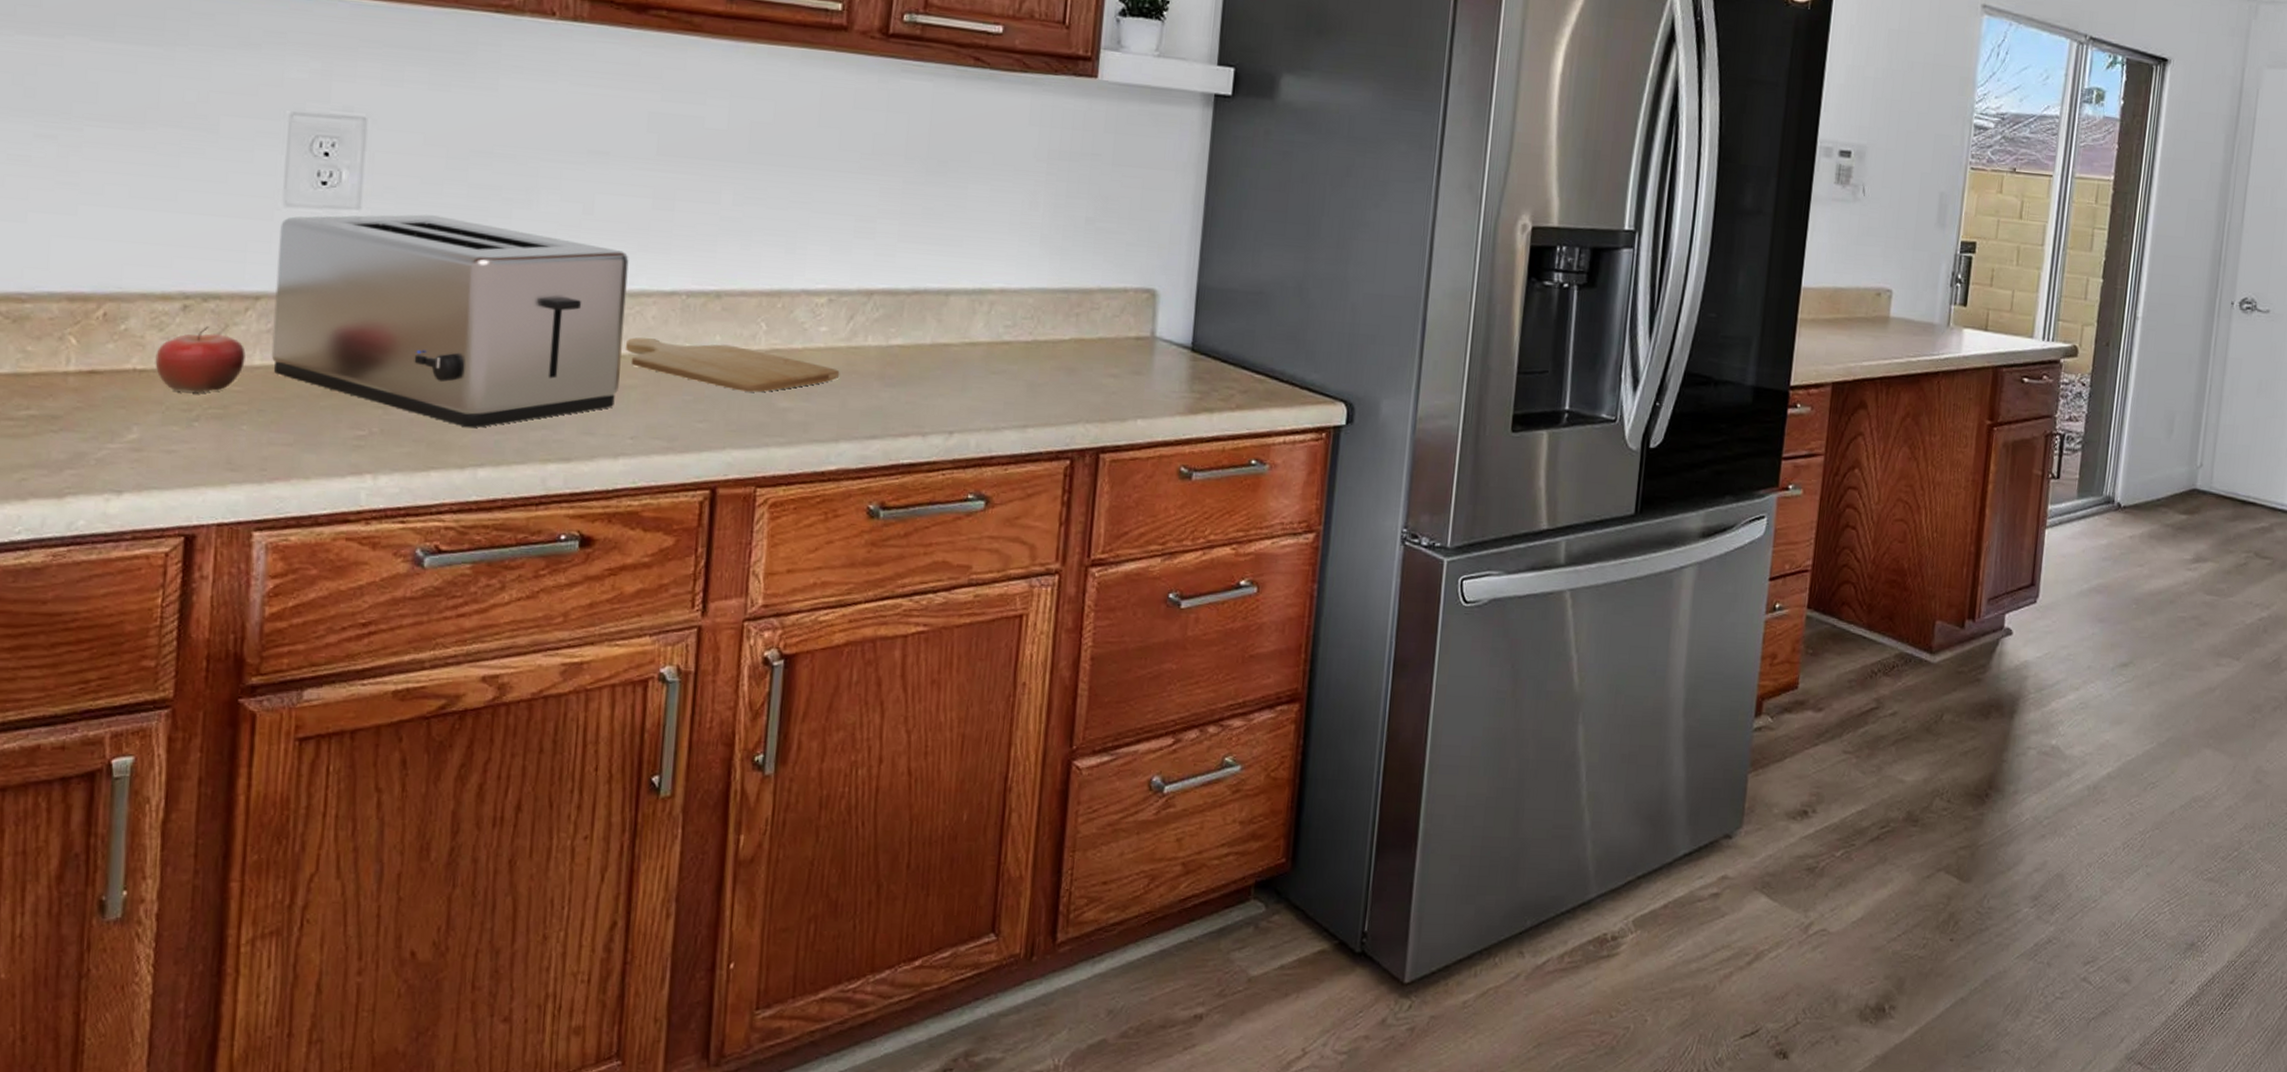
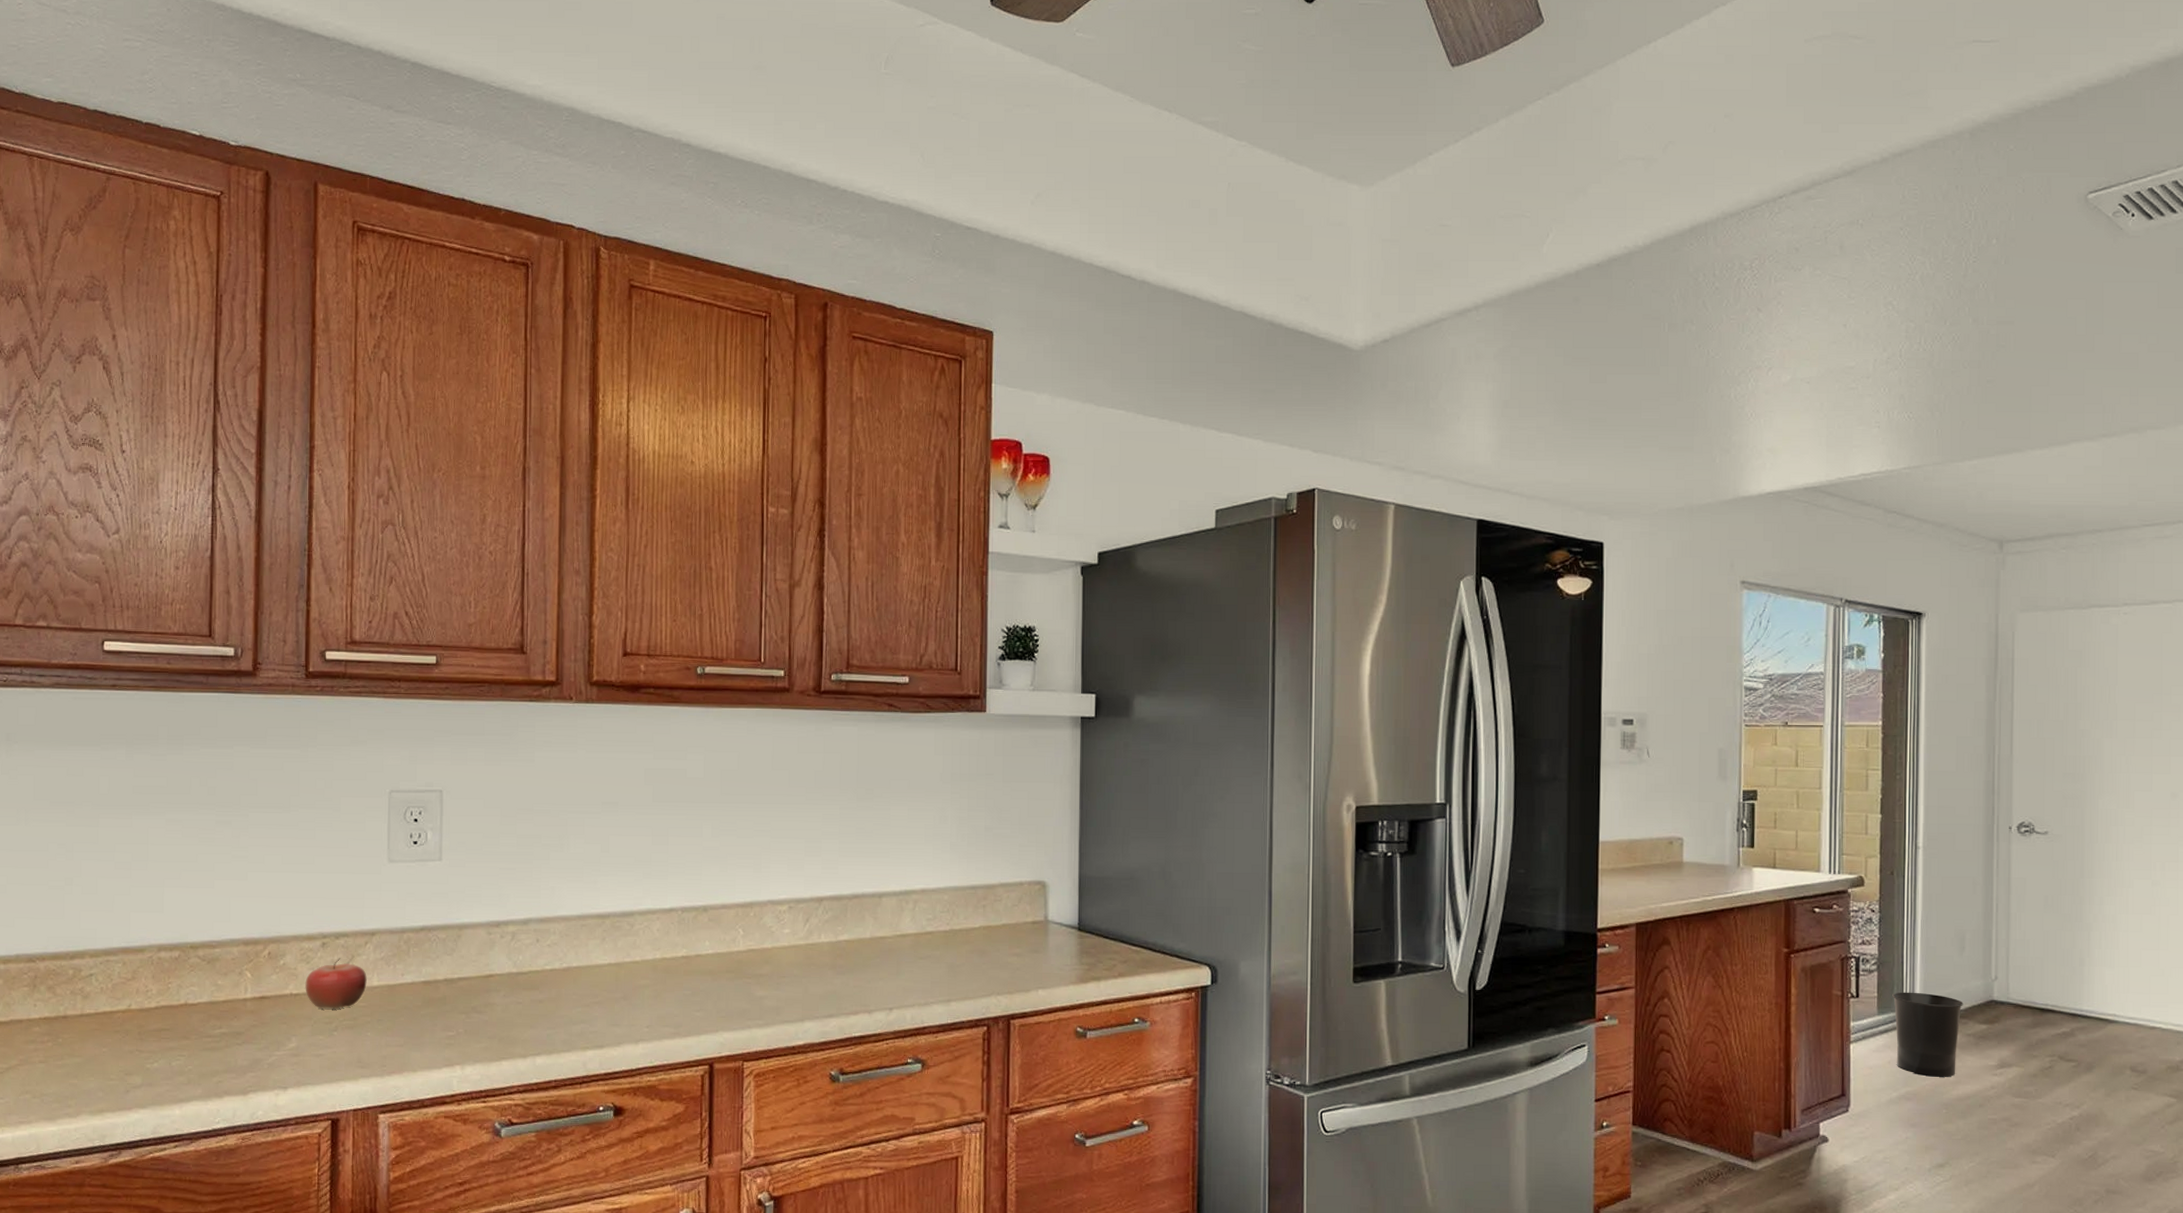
toaster: present [271,214,629,428] -> none [385,861,637,1025]
chopping board: present [626,337,840,393] -> none [639,947,802,985]
waste bin: none [2091,475,2166,570] -> present [1892,992,1963,1077]

